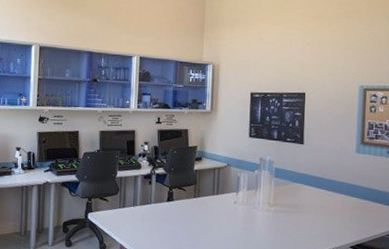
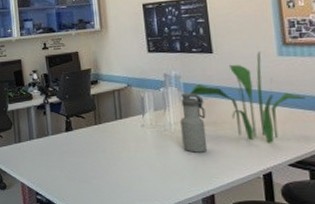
water bottle: none [267,176,290,231] -> present [180,92,208,153]
plant: none [280,147,372,227] -> present [190,52,305,143]

